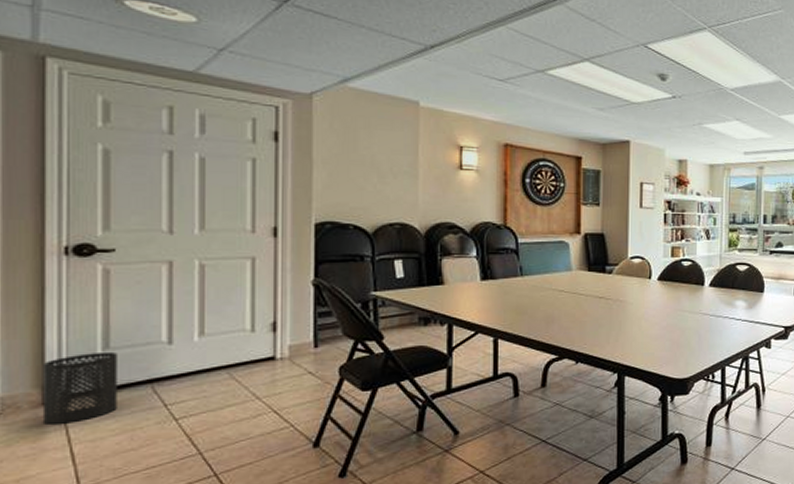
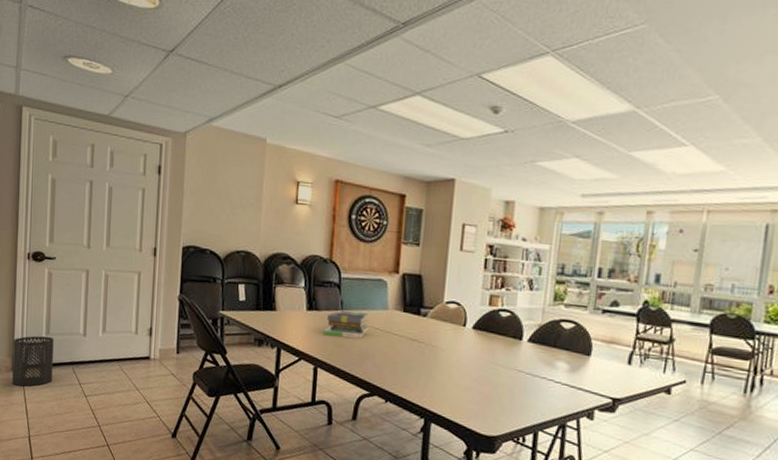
books: none [502,276,552,304] -> present [323,310,369,339]

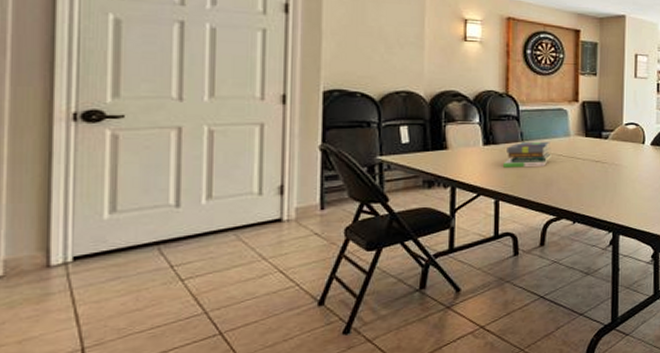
trash can: present [11,335,54,387] -> none [46,214,124,286]

